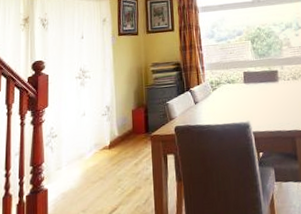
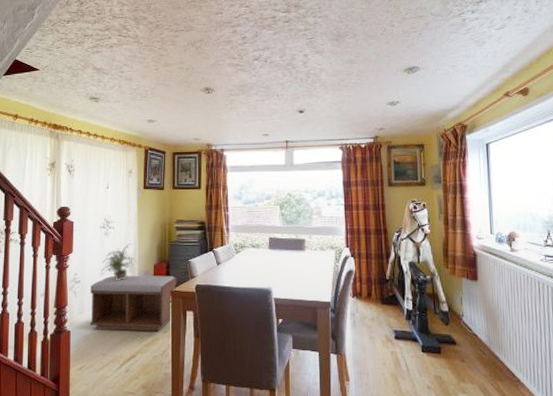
bench: none [67,120,156,185] -> present [89,275,177,332]
potted plant: none [78,91,112,130] -> present [101,243,134,280]

